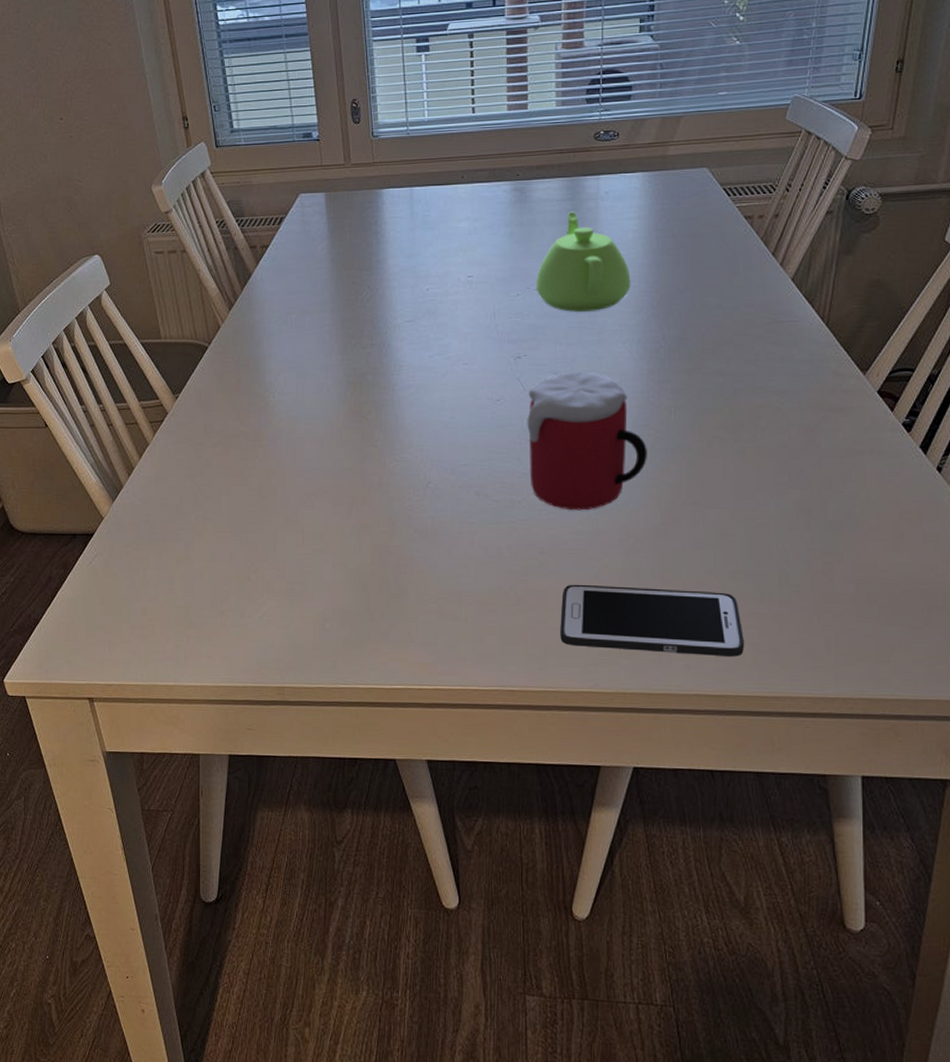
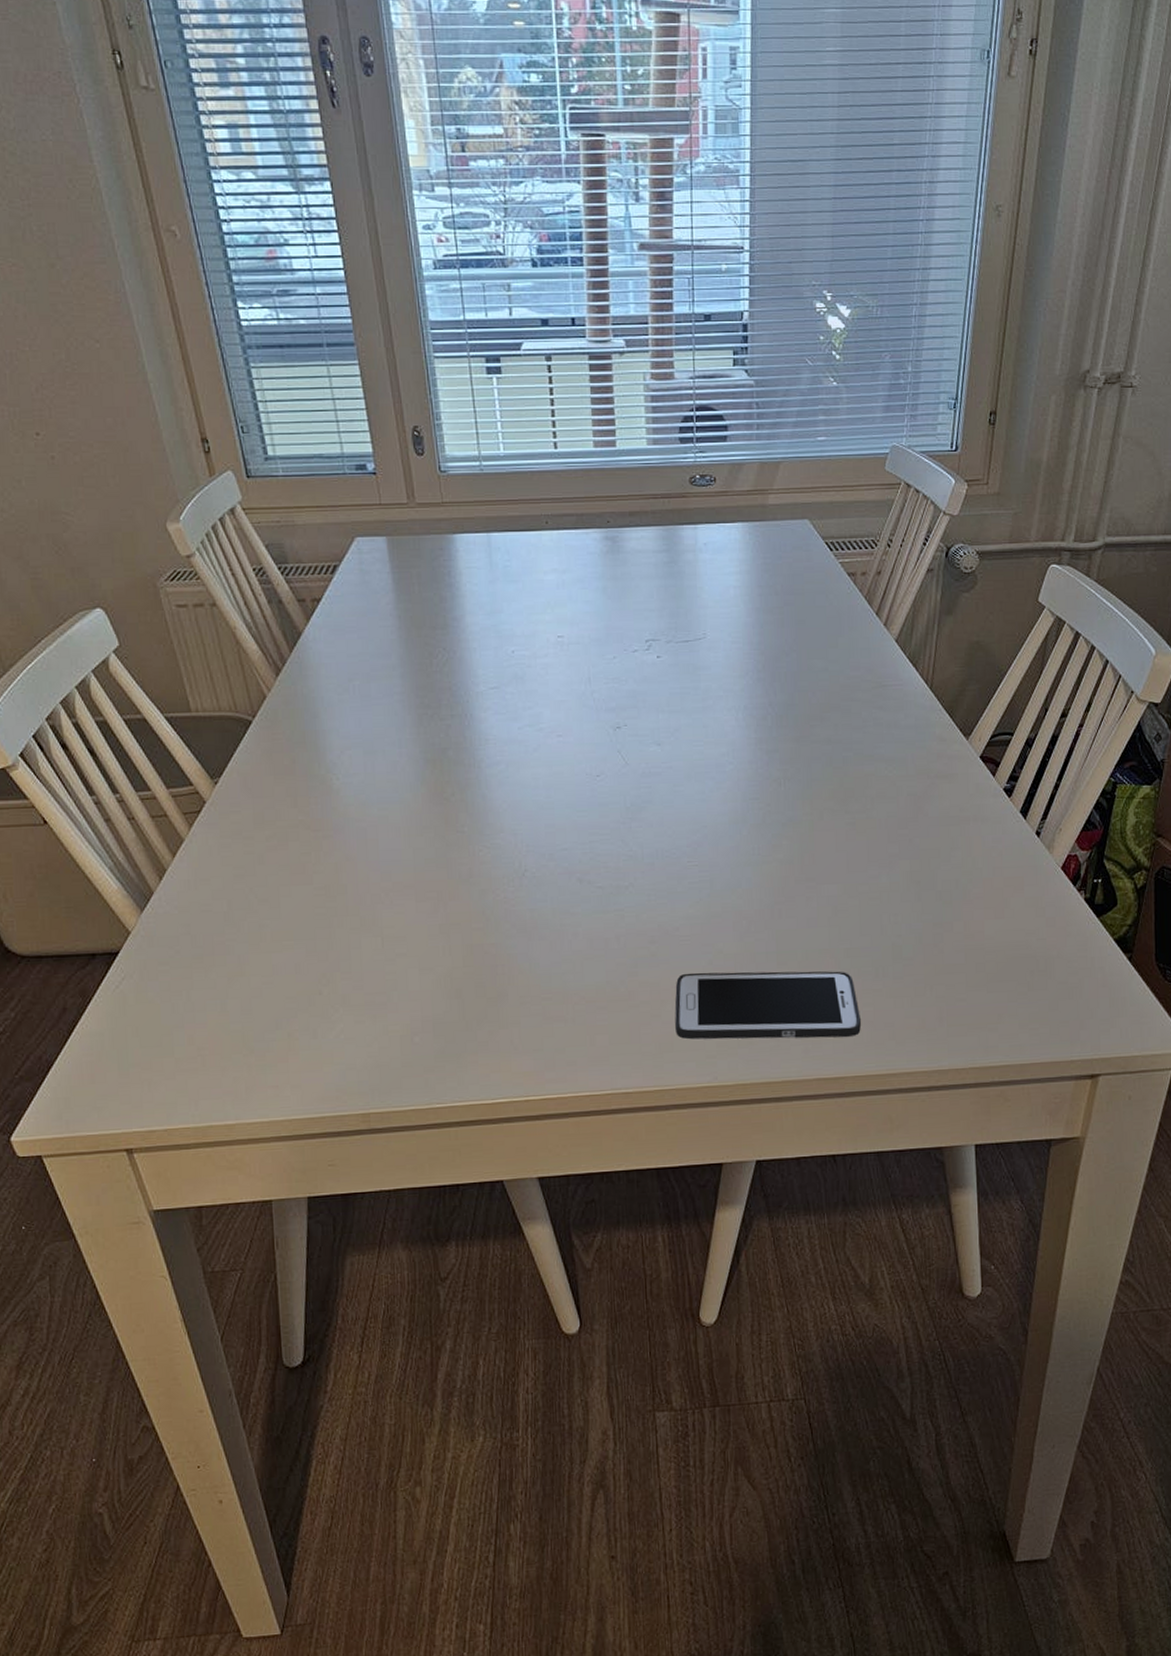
mug: present [527,372,647,511] -> none [630,742,758,894]
teapot: present [536,211,631,312] -> none [633,564,735,676]

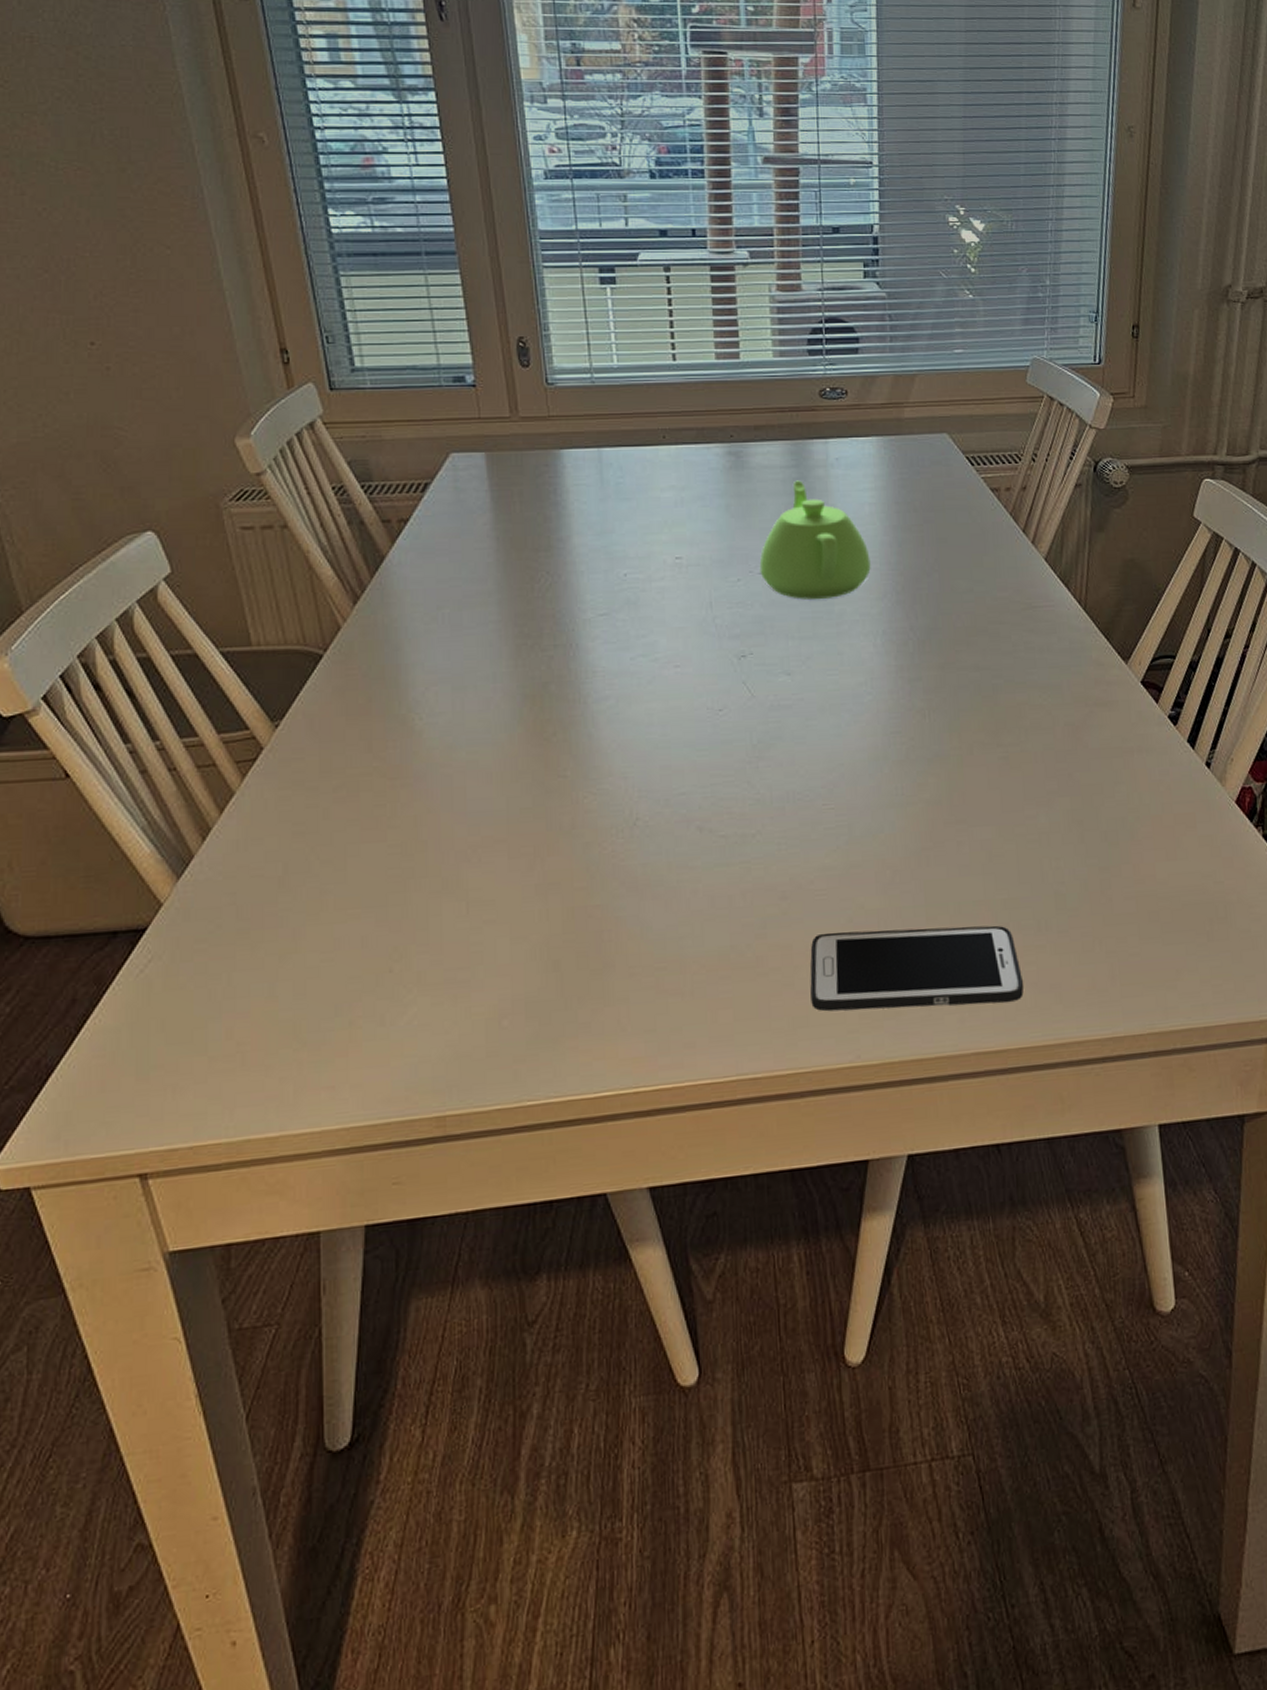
teapot: none [633,564,735,676] -> present [759,480,871,599]

